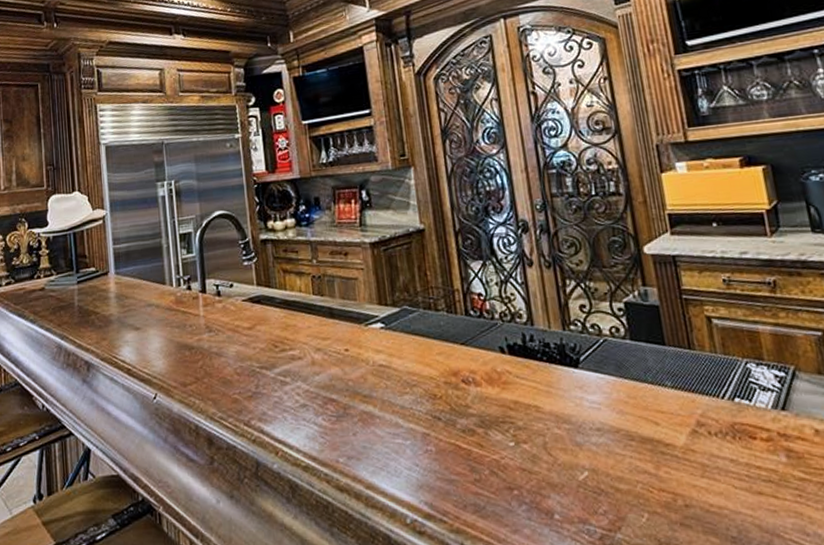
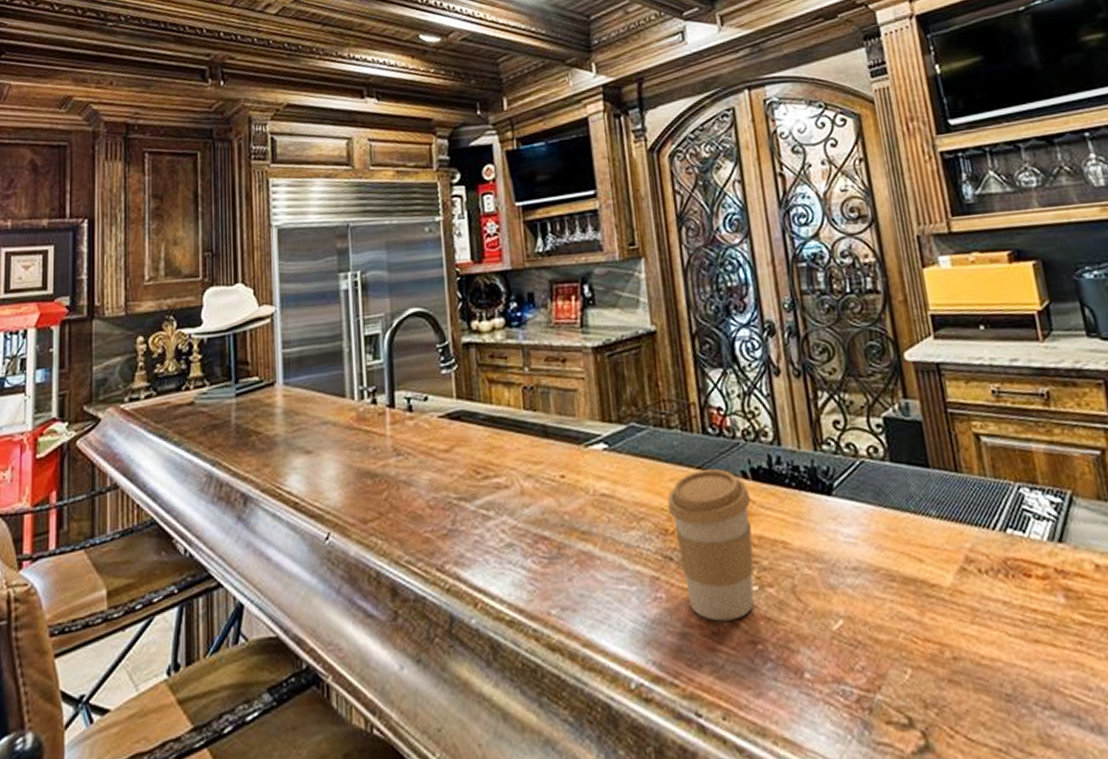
coffee cup: none [436,345,511,471] -> present [667,469,754,622]

